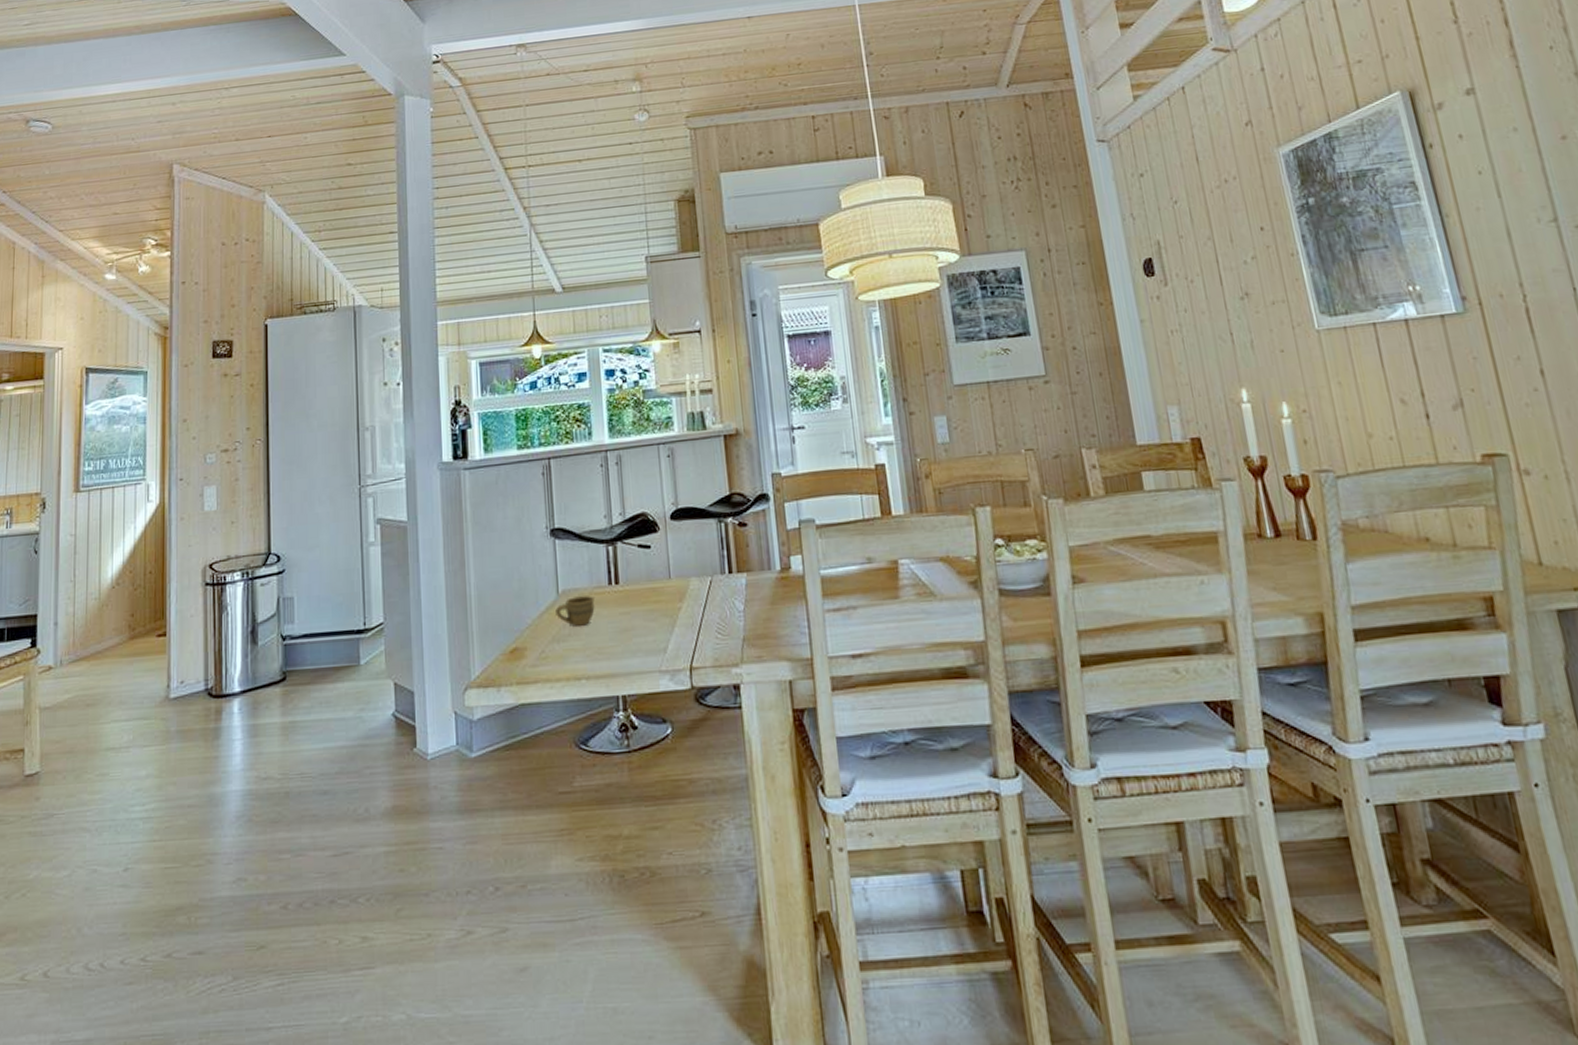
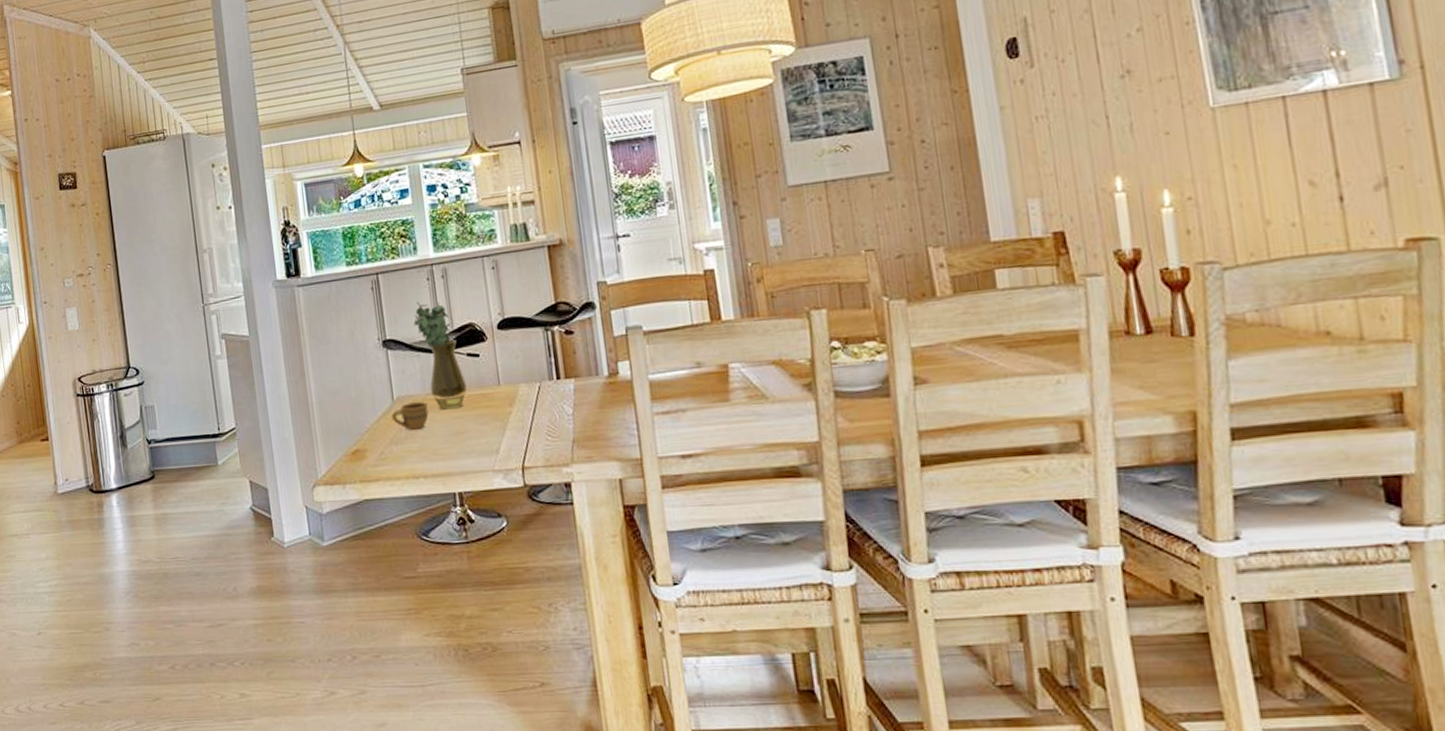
vase: none [584,488,636,605] -> present [413,301,467,410]

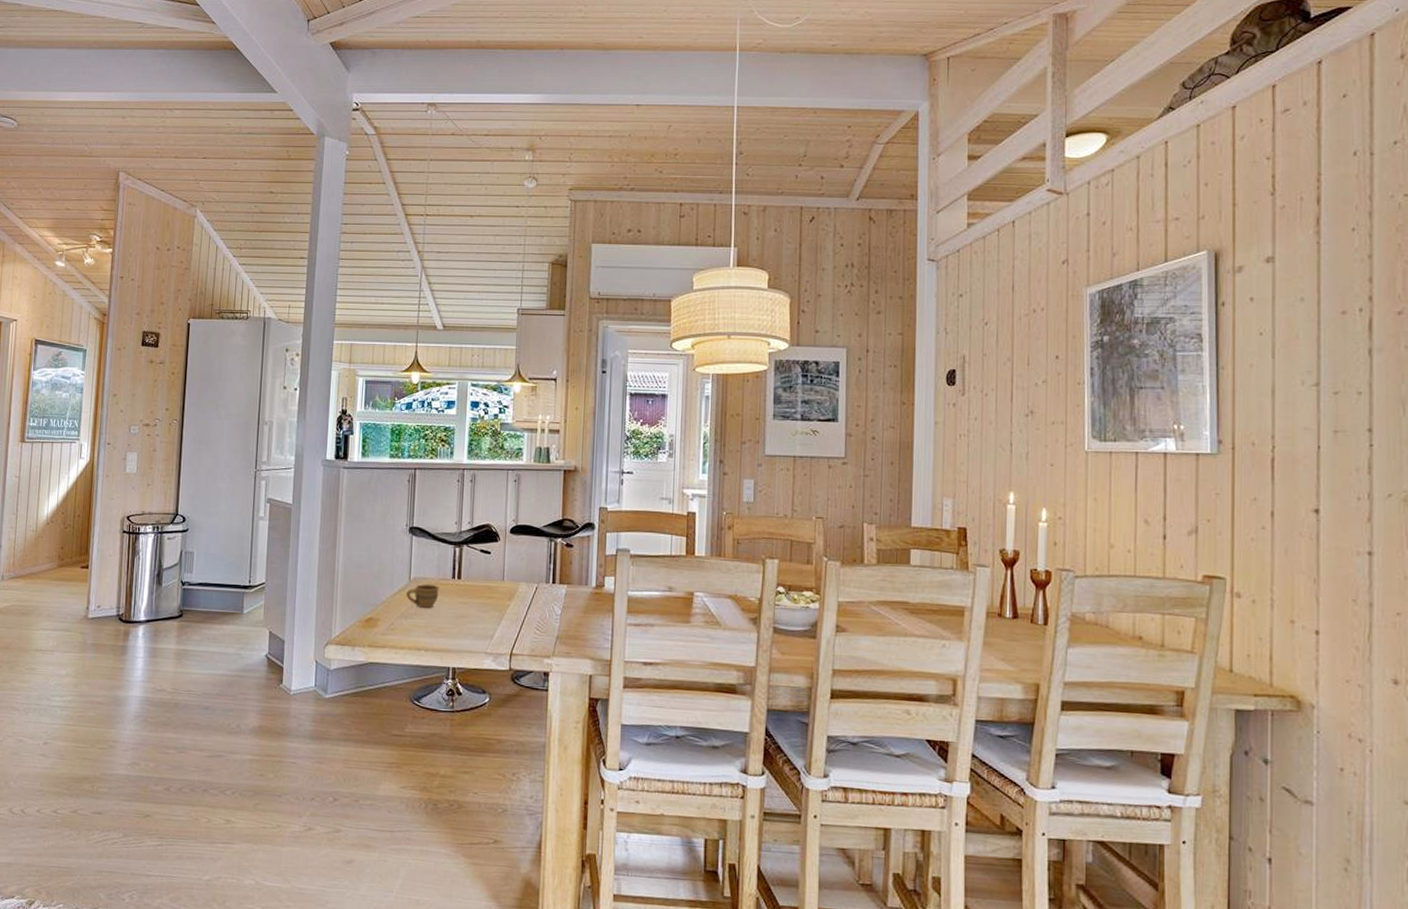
vase: present [413,301,467,410] -> none [439,498,475,595]

